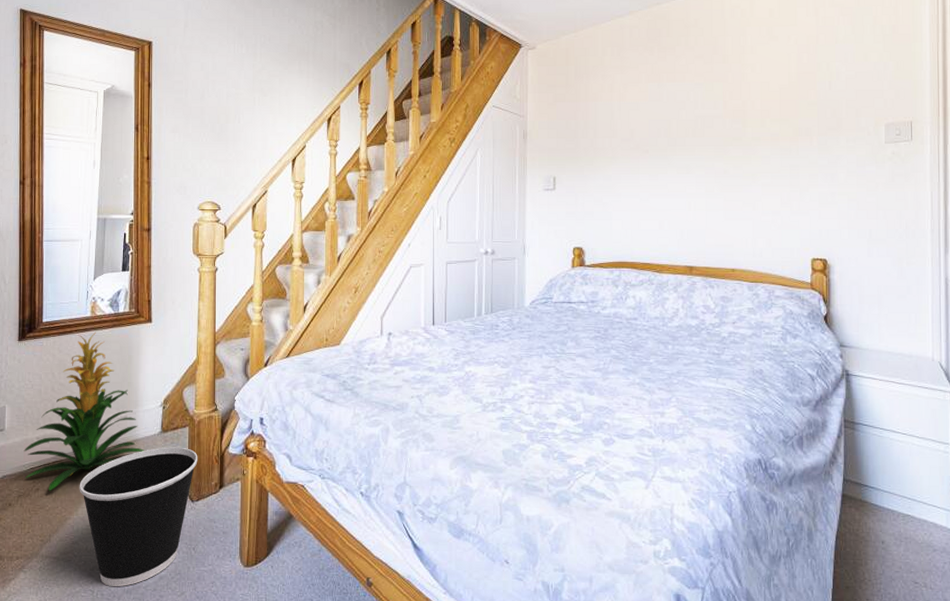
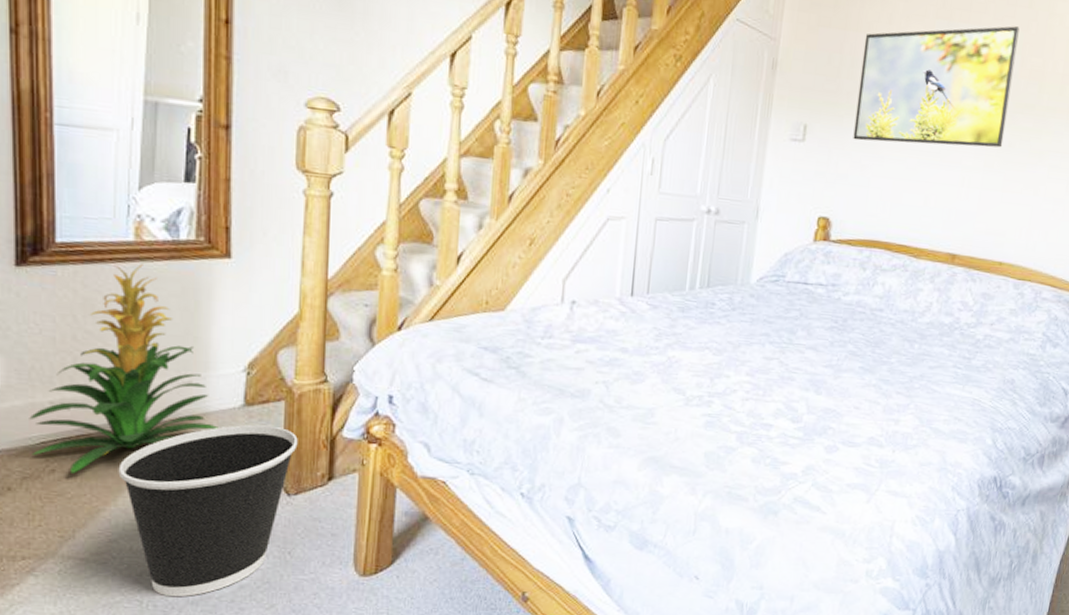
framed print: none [593,79,719,184] -> present [853,26,1020,148]

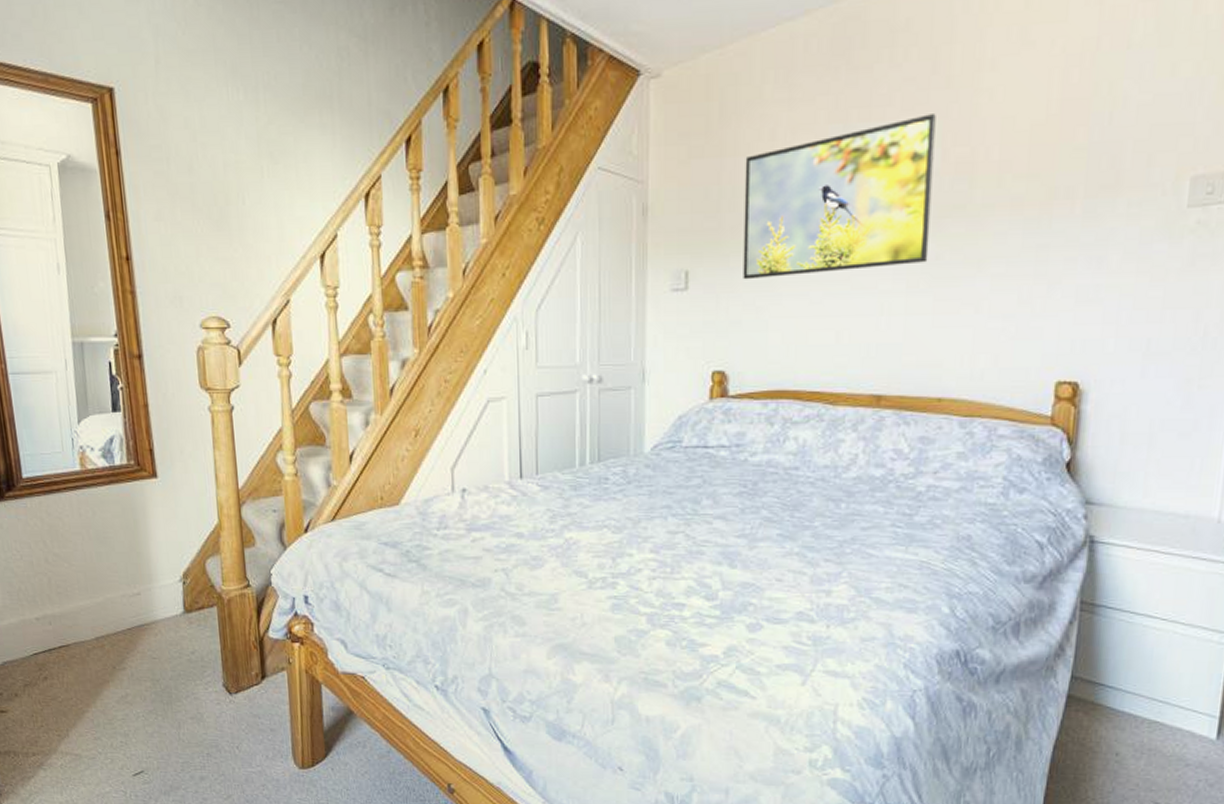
indoor plant: present [29,263,219,473] -> none [22,489,166,680]
wastebasket: present [118,424,298,597] -> none [93,630,233,788]

